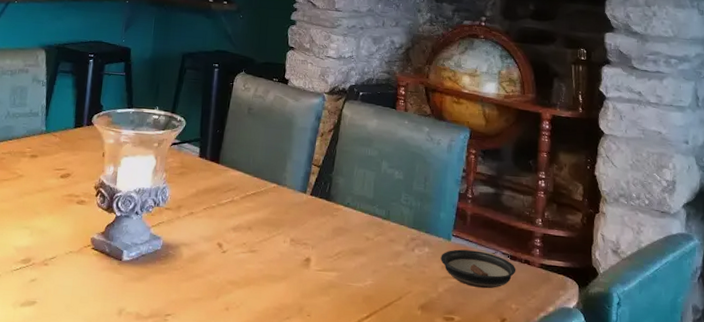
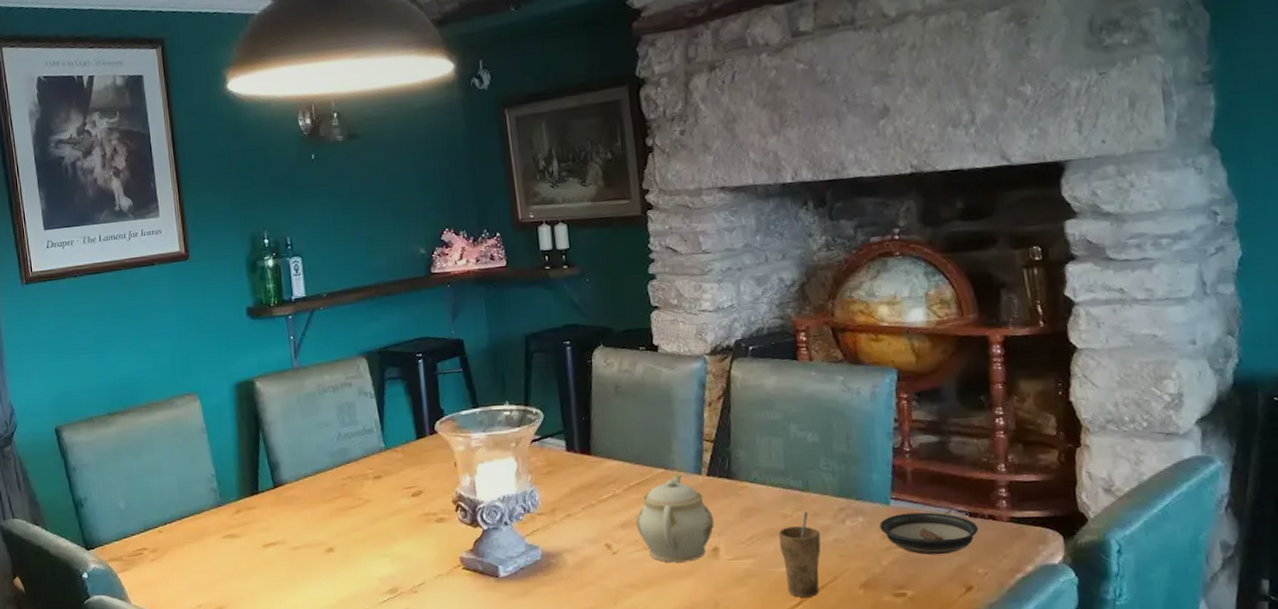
teapot: none [246,190,310,268] -> present [636,474,714,563]
cup: none [359,237,393,312] -> present [778,511,821,597]

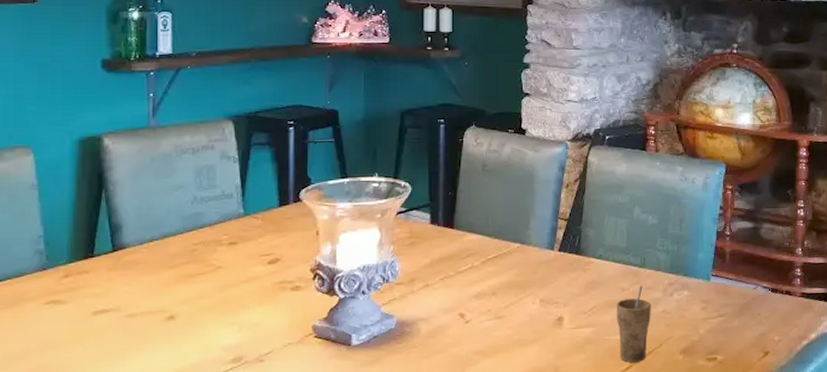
teapot: present [636,474,714,563] -> none [490,249,561,331]
saucer: present [879,512,979,555] -> none [701,287,778,325]

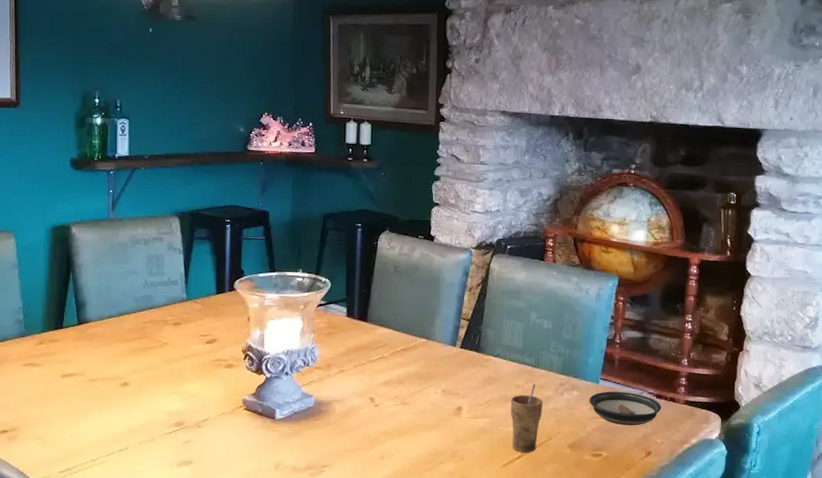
saucer: none [701,287,778,325] -> present [589,391,662,426]

